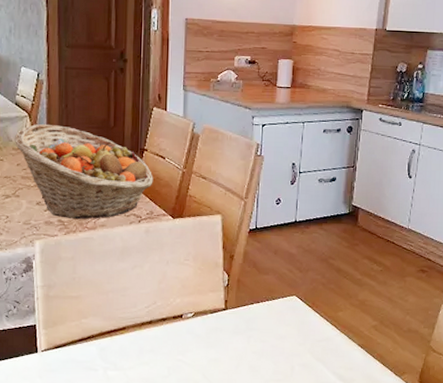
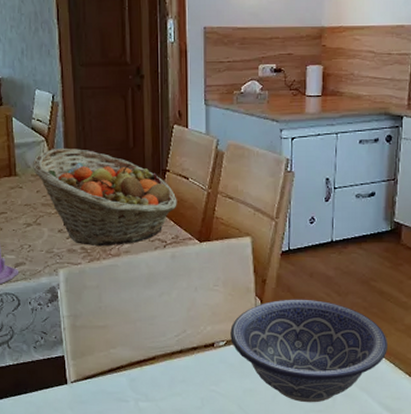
decorative bowl: none [198,274,343,373] -> present [230,299,387,403]

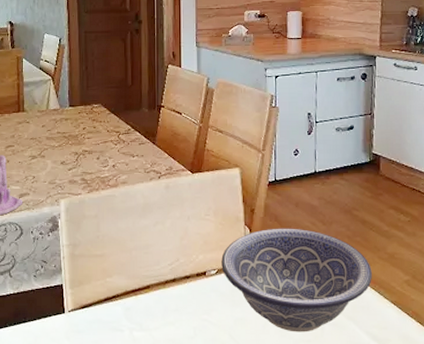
fruit basket: present [33,147,177,247] -> none [40,86,171,178]

